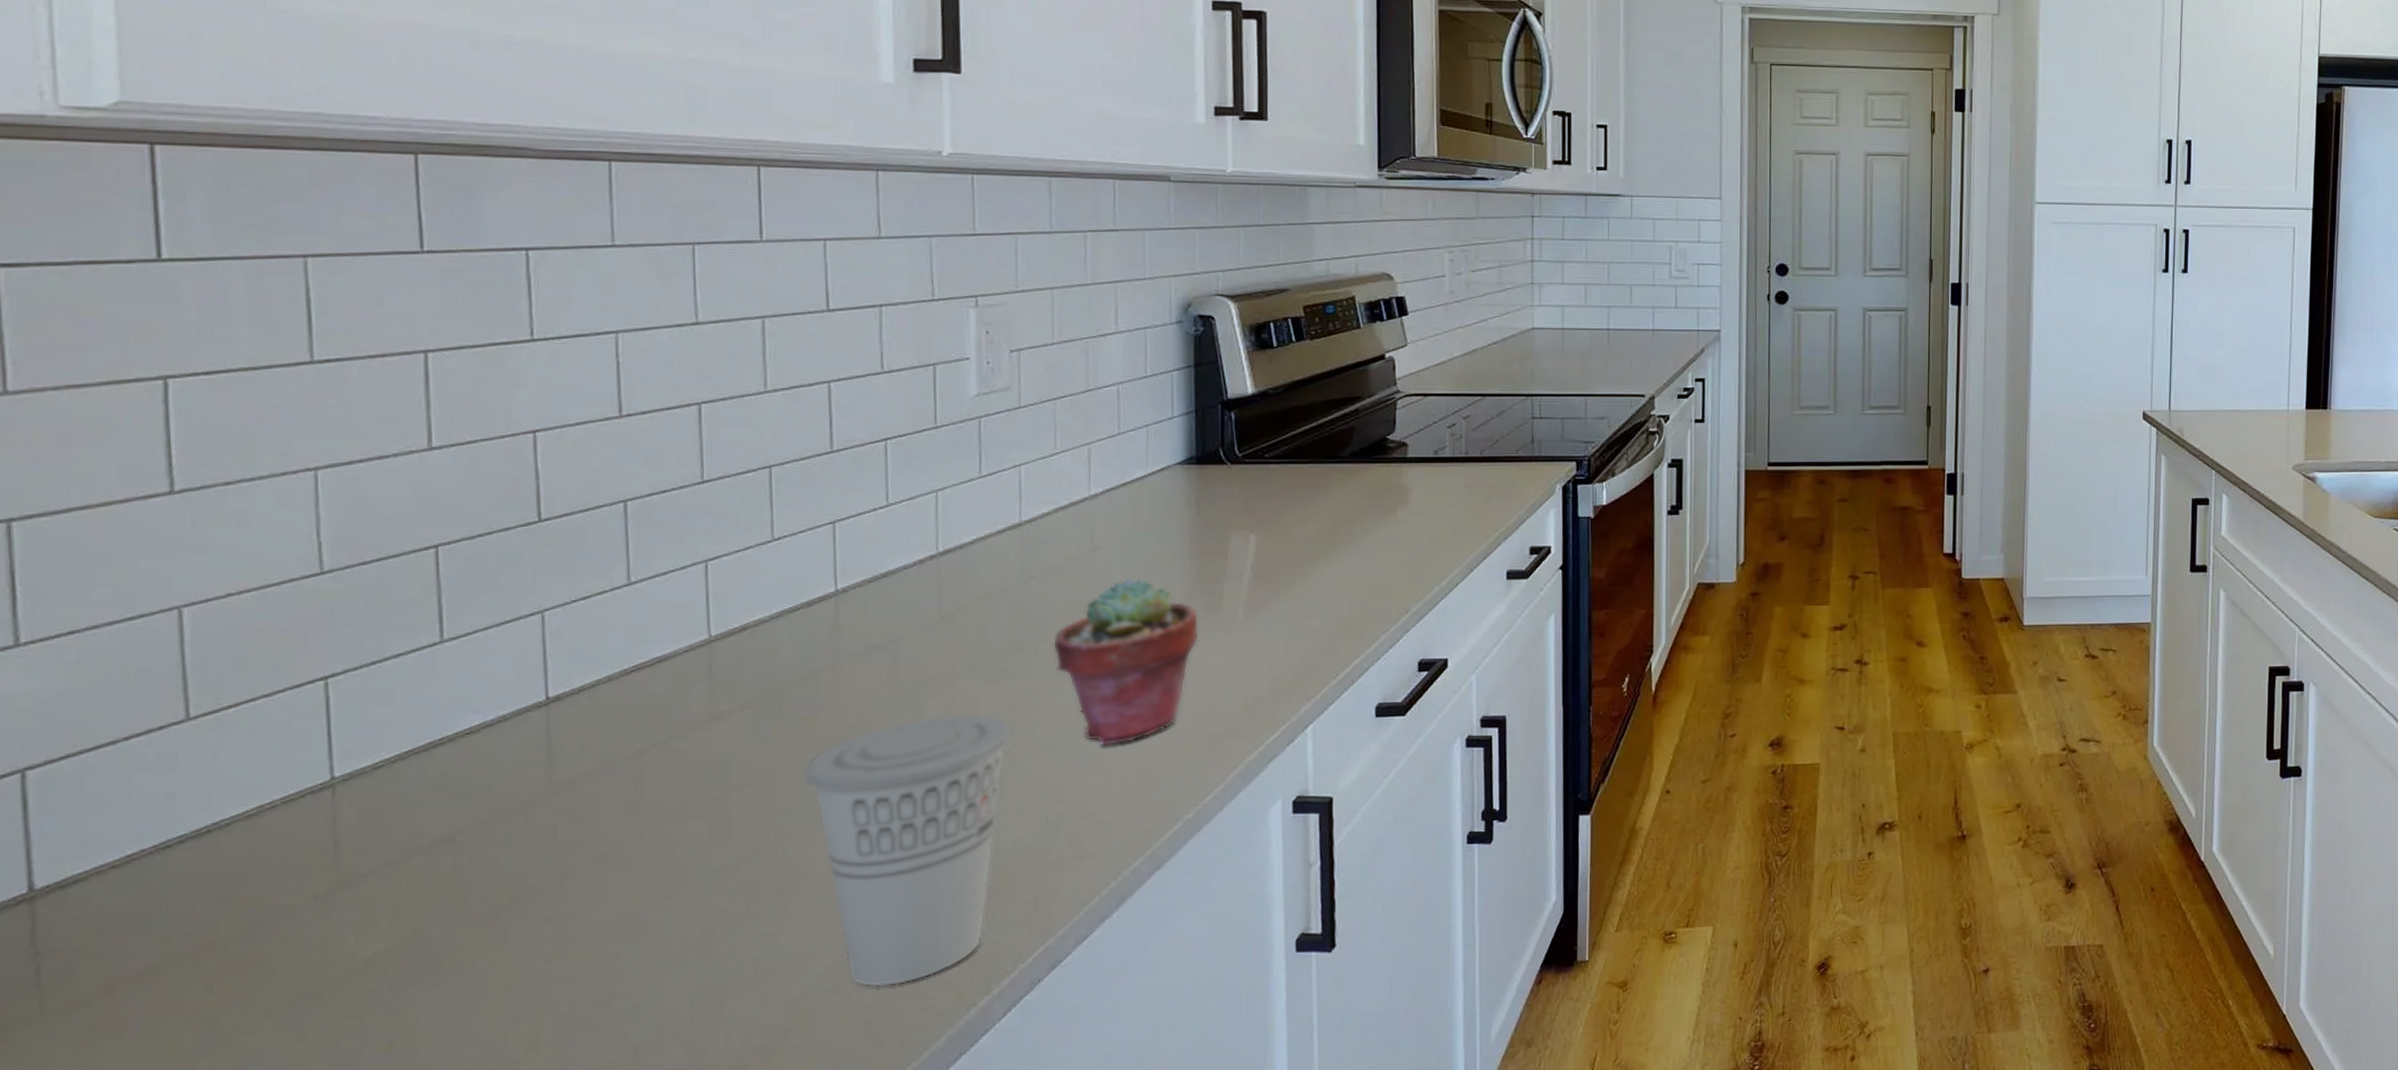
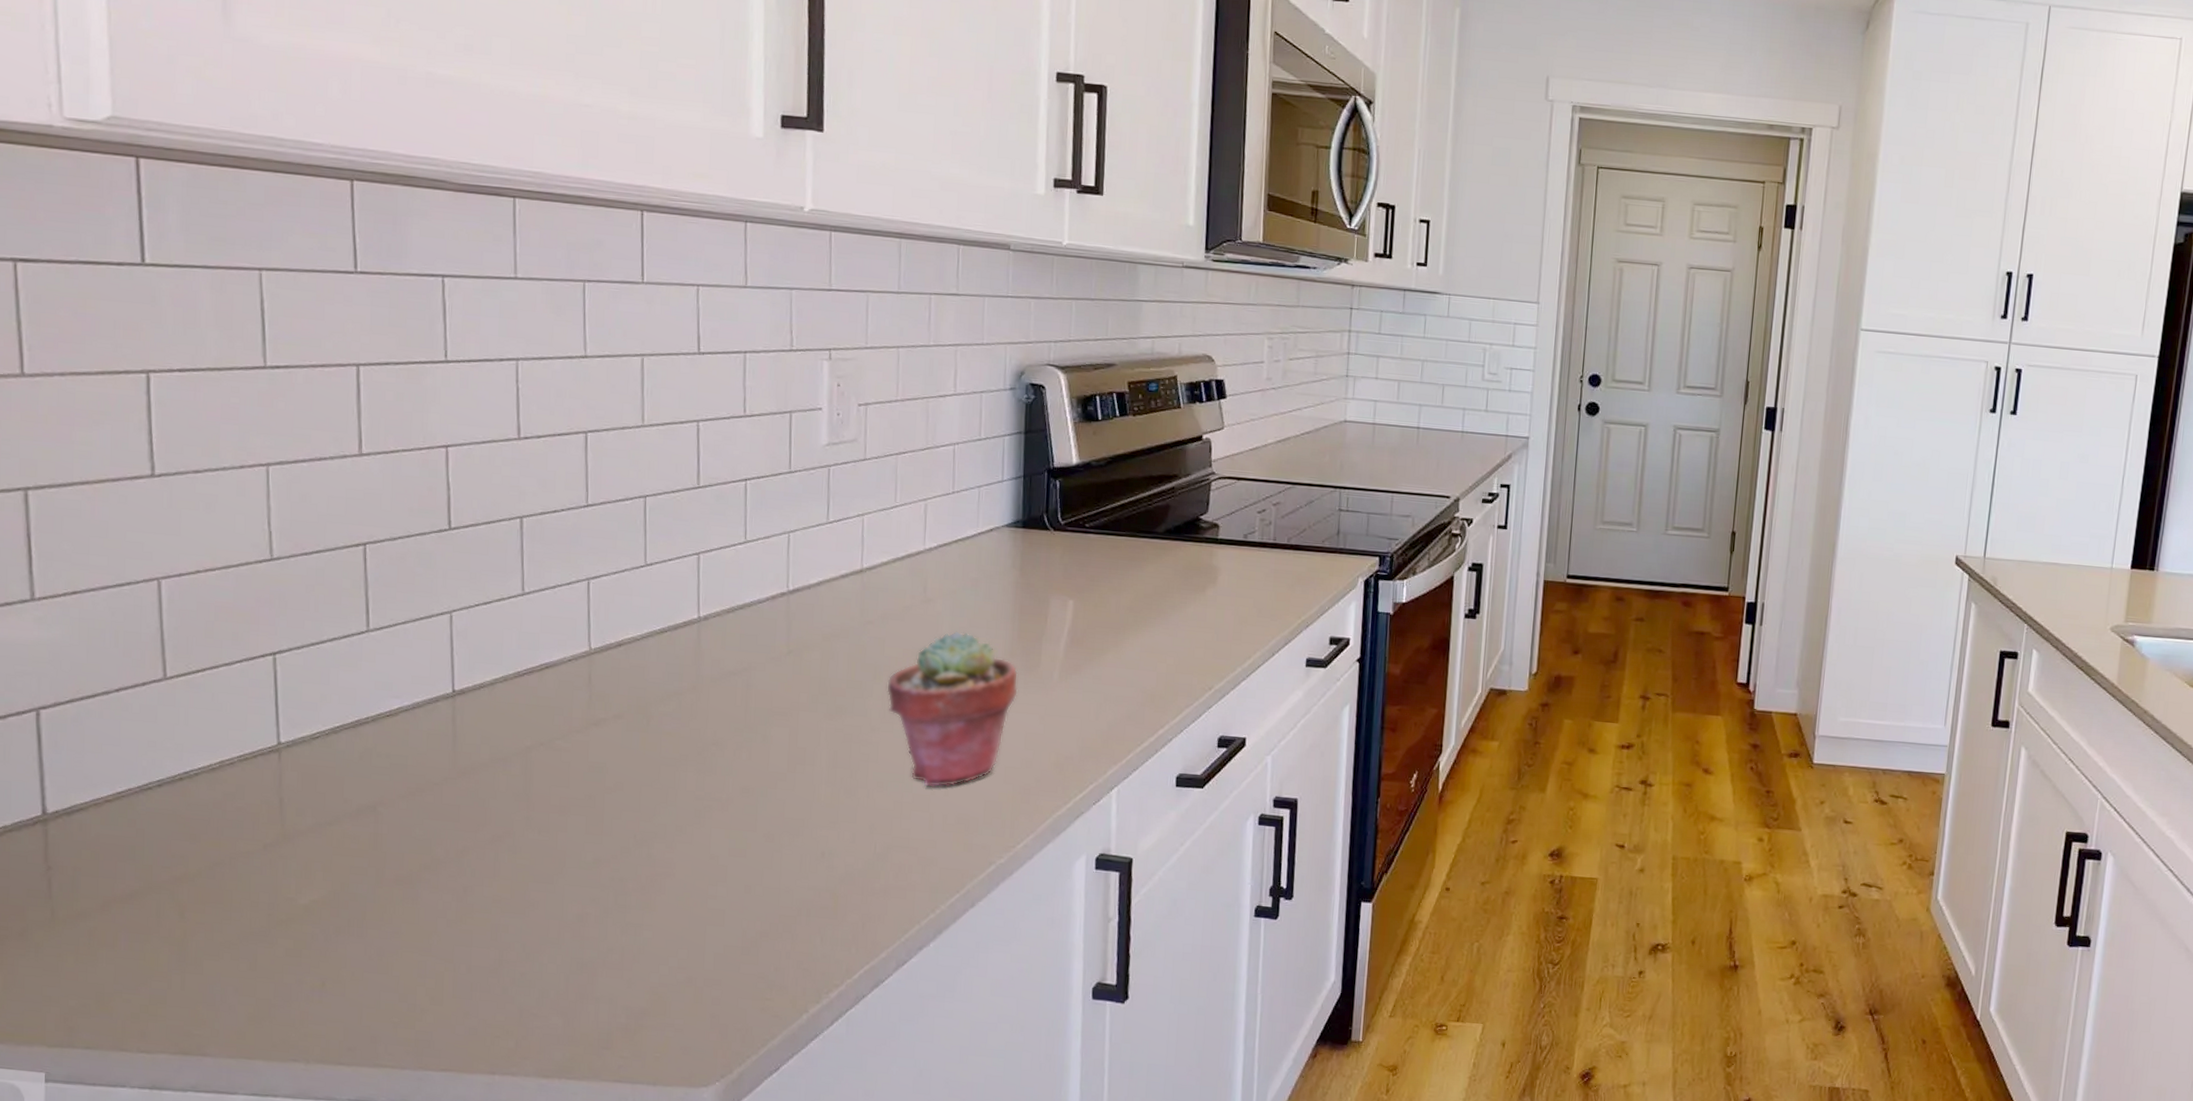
cup: present [804,713,1013,987] -> none [666,743,849,985]

